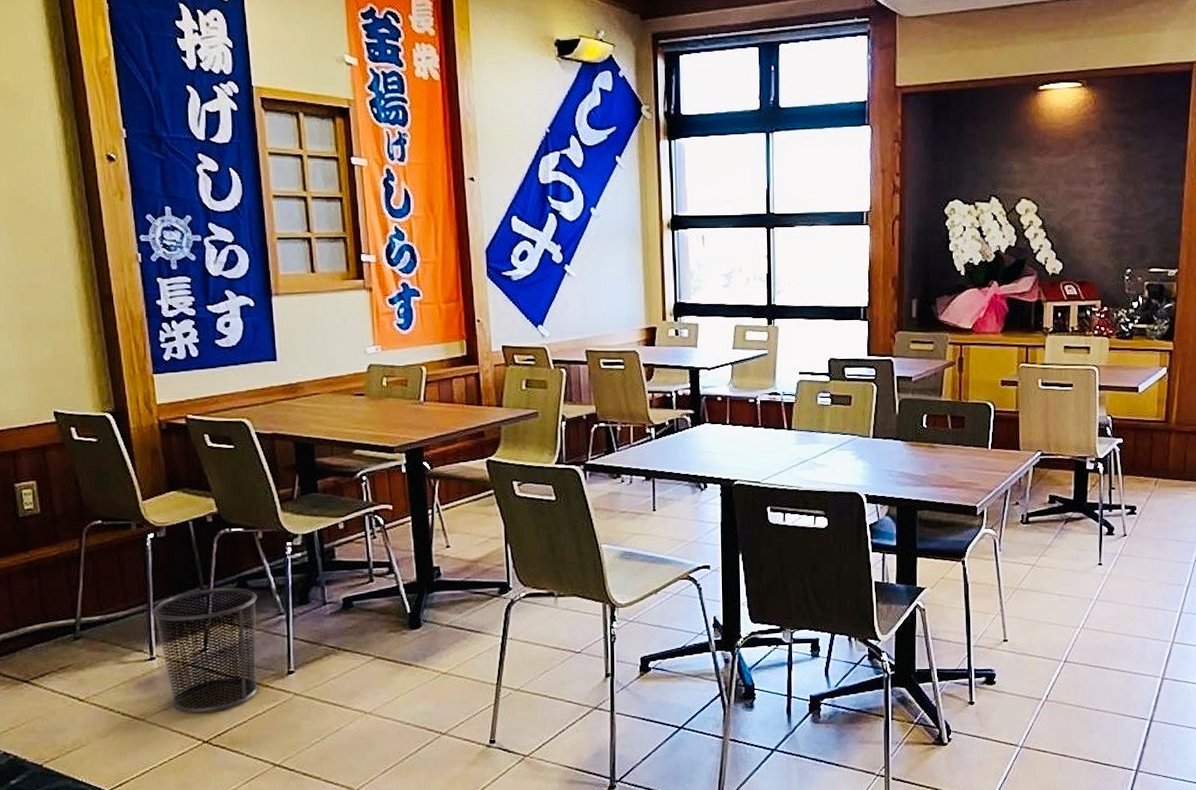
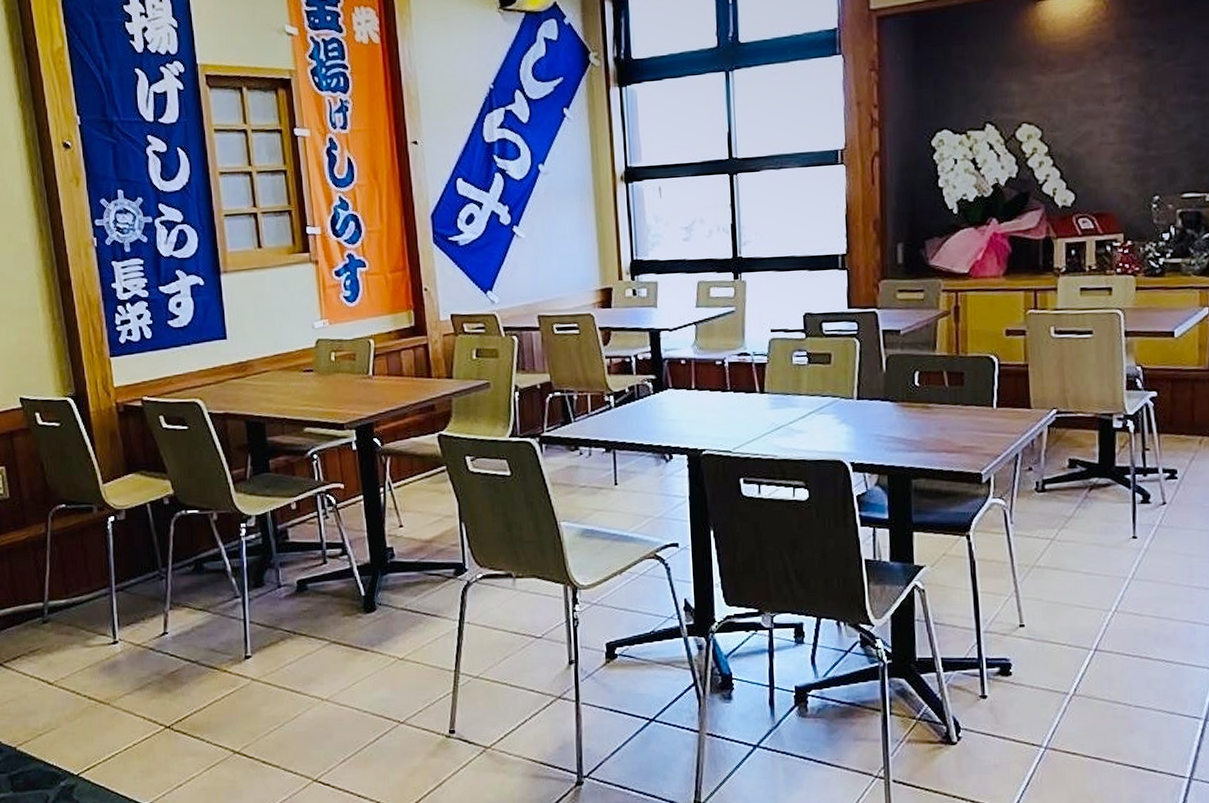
waste bin: present [152,587,259,714] -> none [114,570,218,698]

